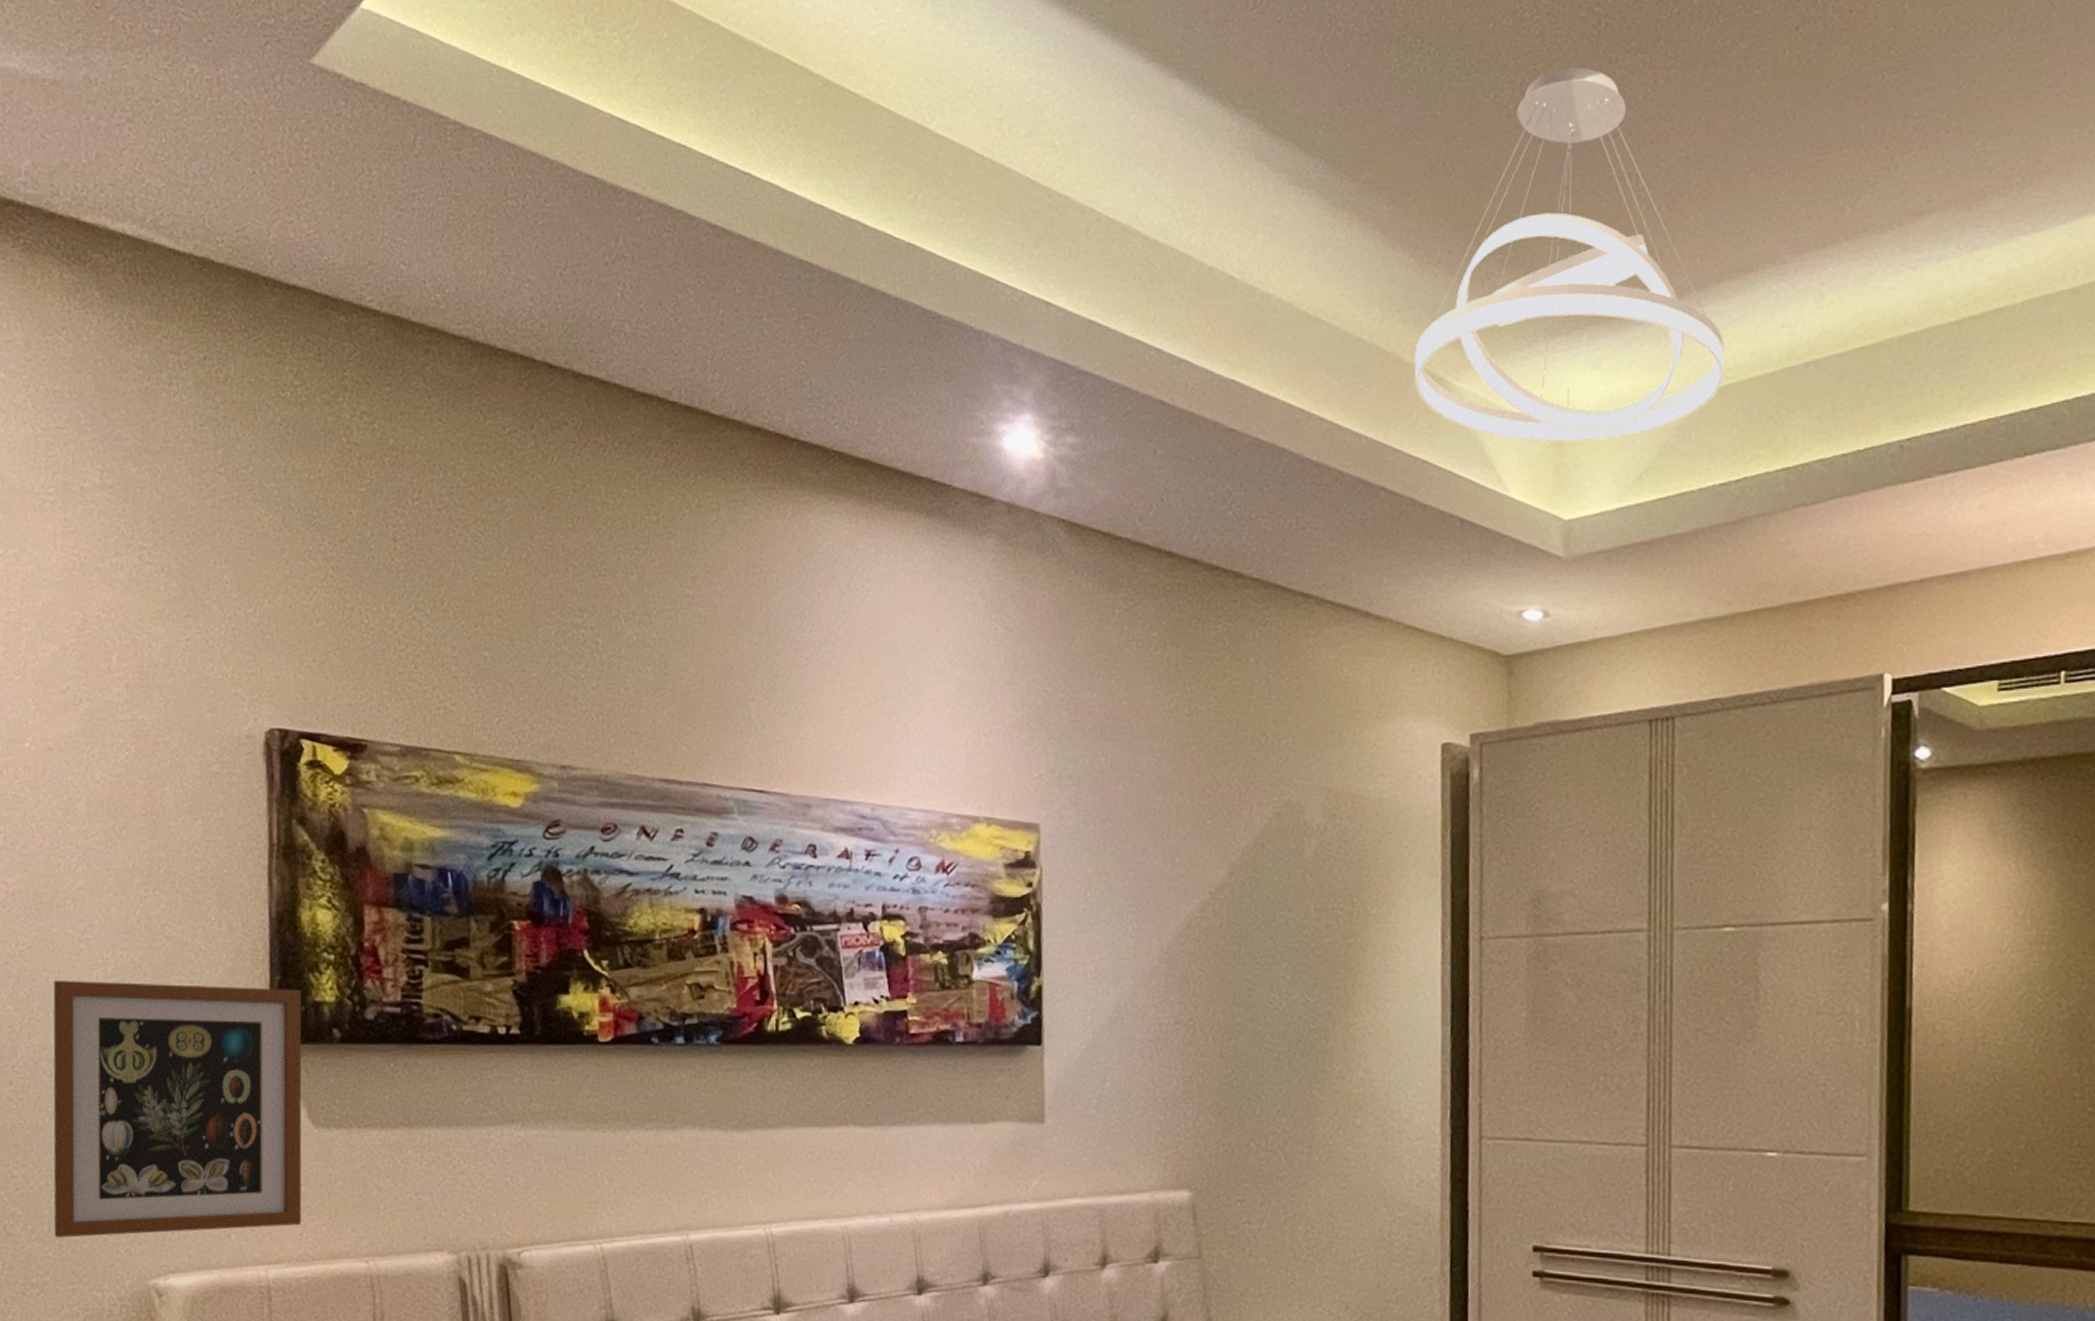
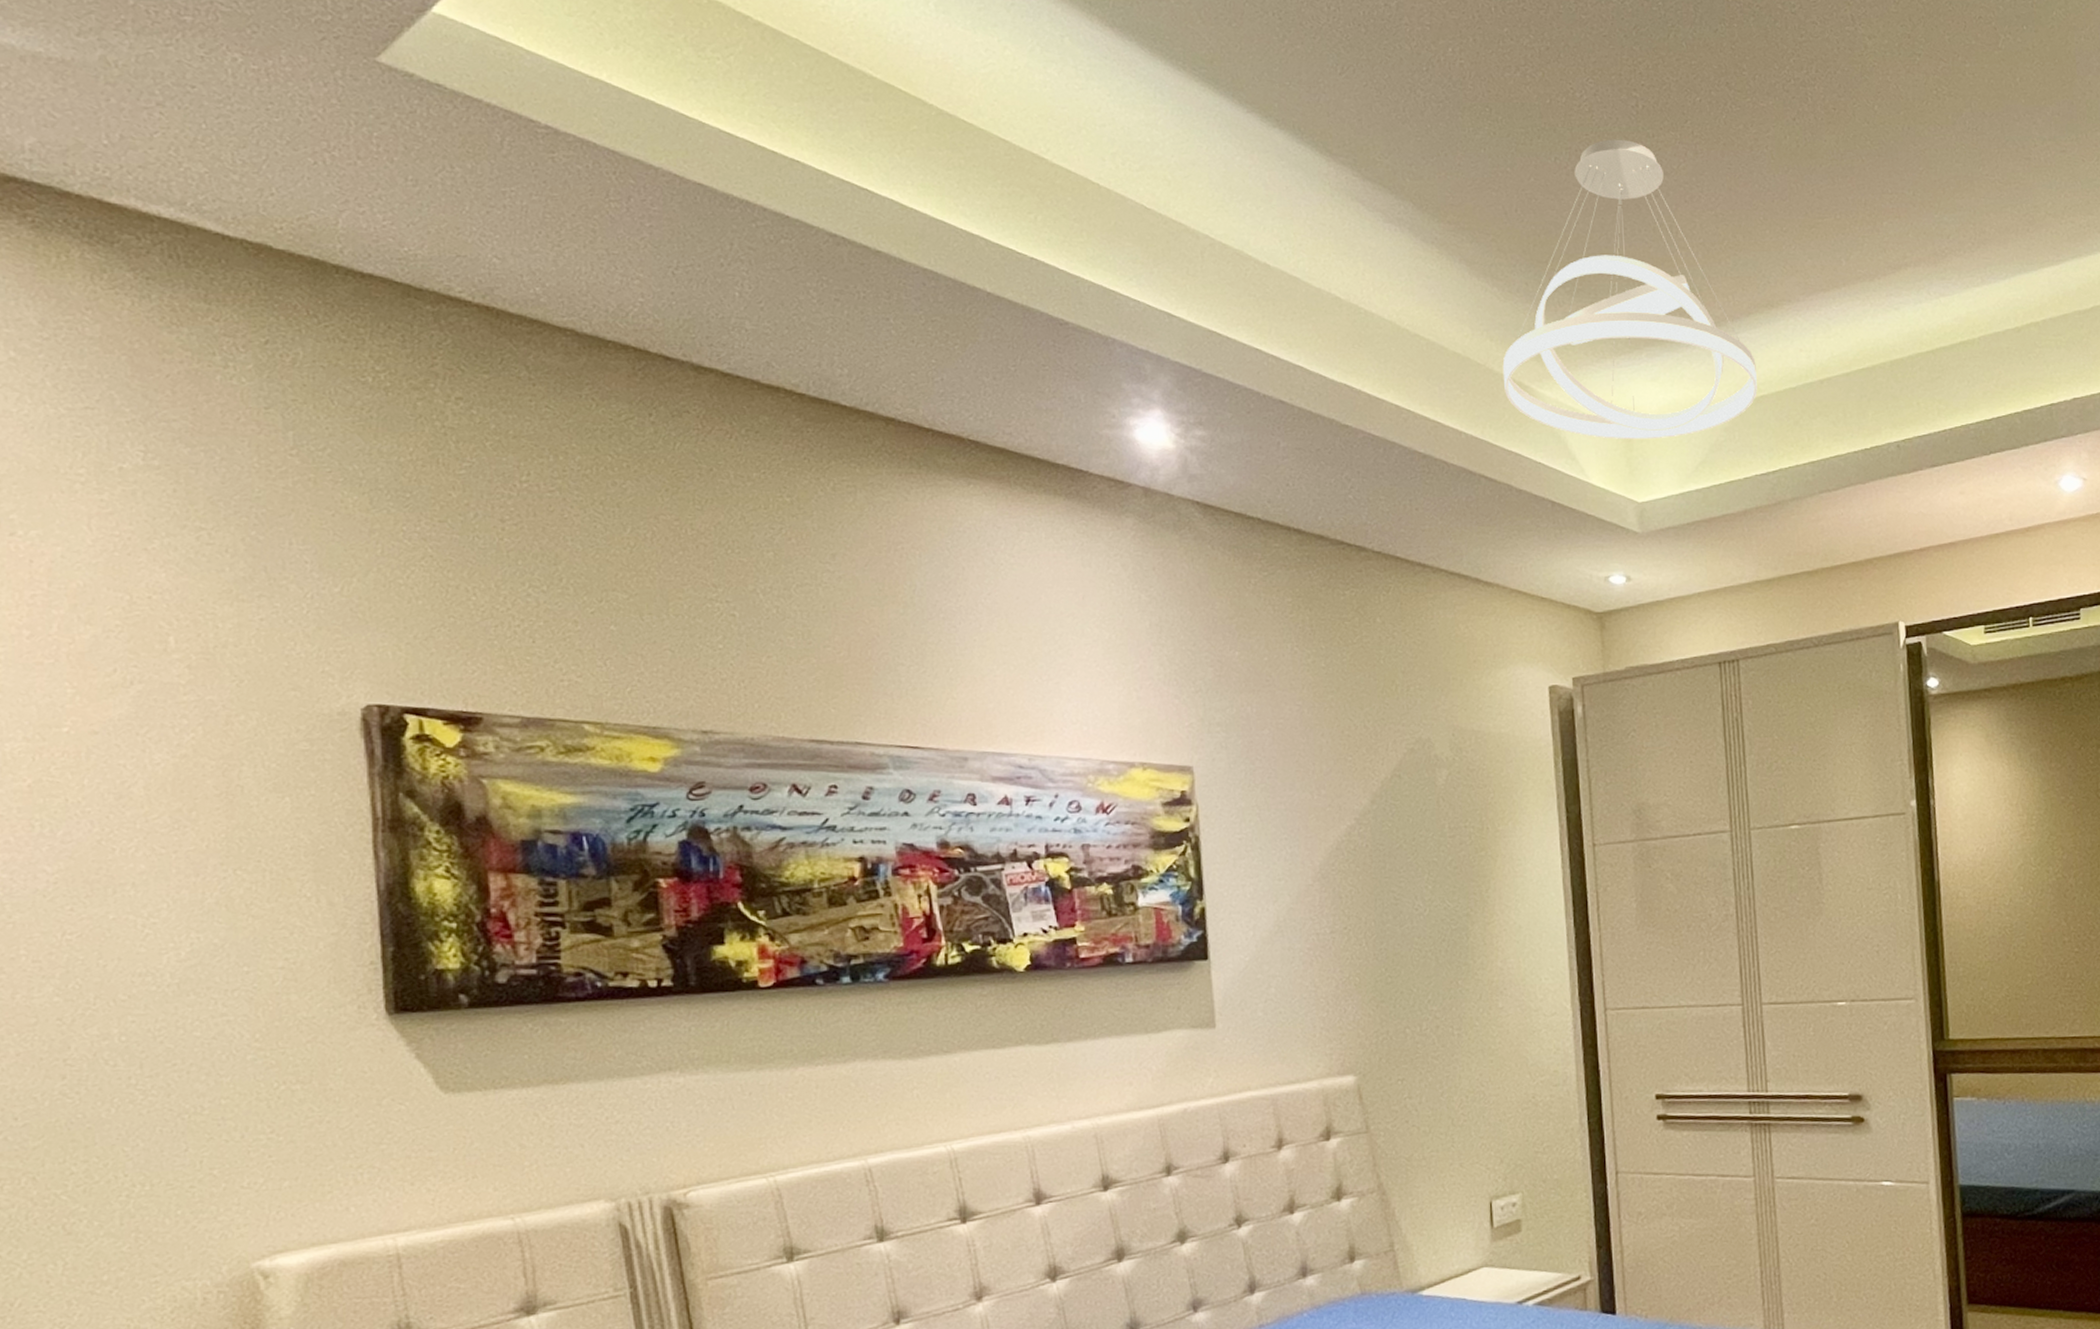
picture frame: present [53,981,302,1238] -> none [112,958,433,1232]

